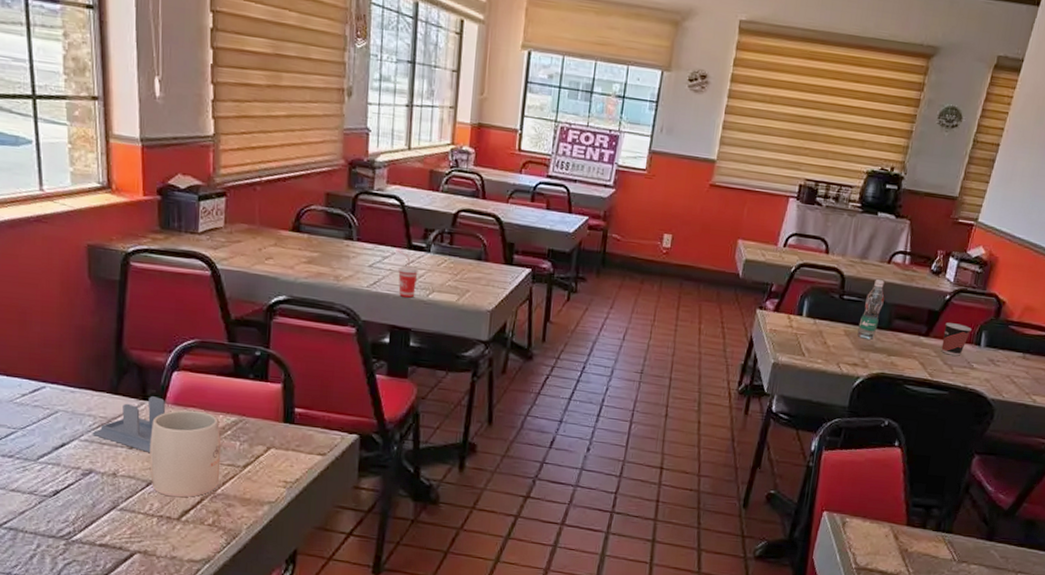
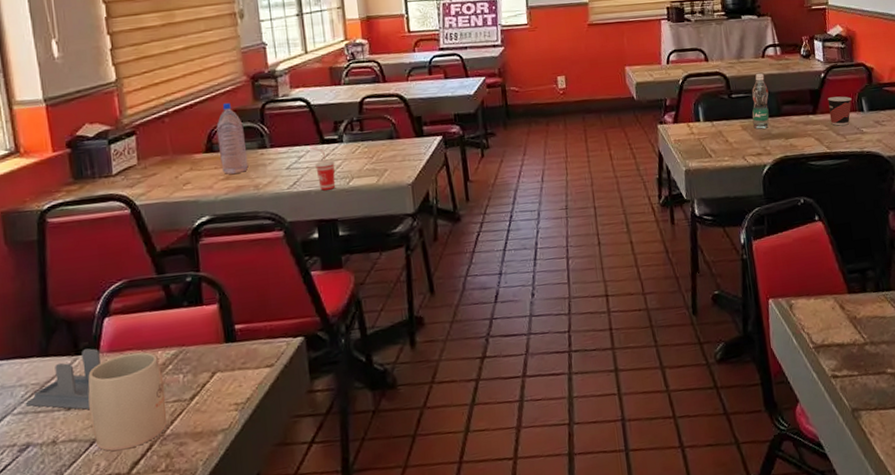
water bottle: none [305,183,334,260] -> present [216,102,249,174]

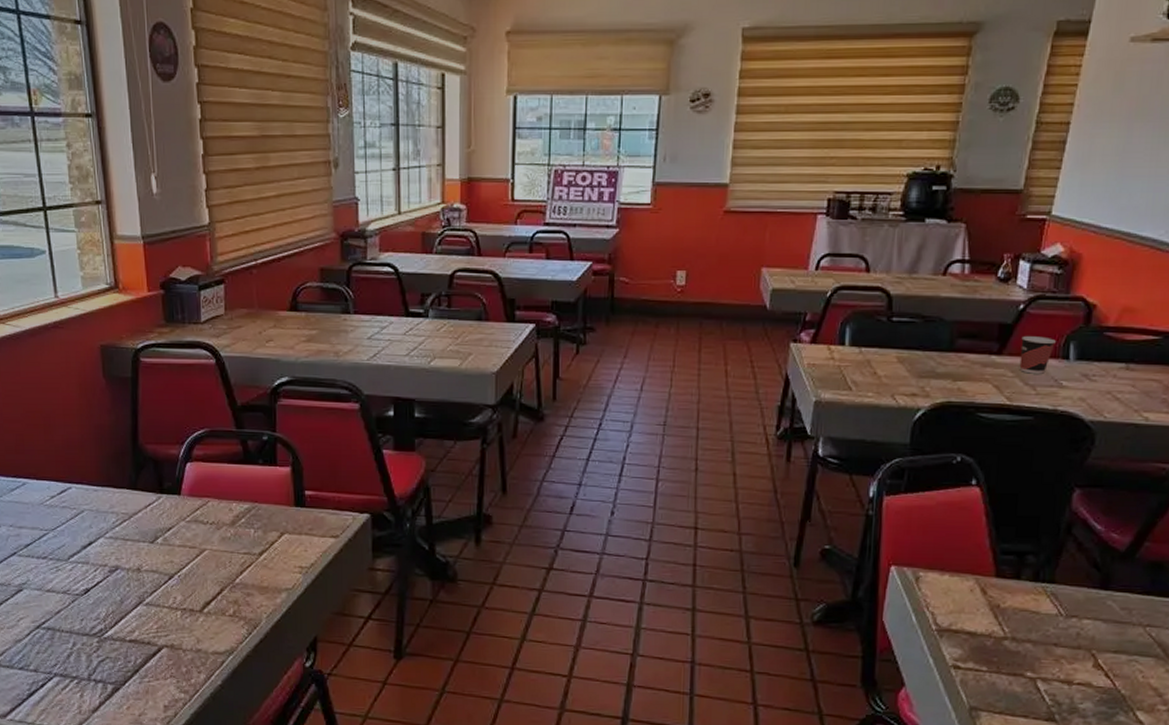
napkin holder: present [25,348,102,410] -> none [115,489,182,545]
mug: present [87,351,167,452] -> none [169,500,237,589]
water bottle: present [216,102,249,174] -> none [302,259,331,336]
beverage cup: present [310,147,336,191] -> none [393,319,418,367]
bottle: present [751,73,770,129] -> none [913,295,943,364]

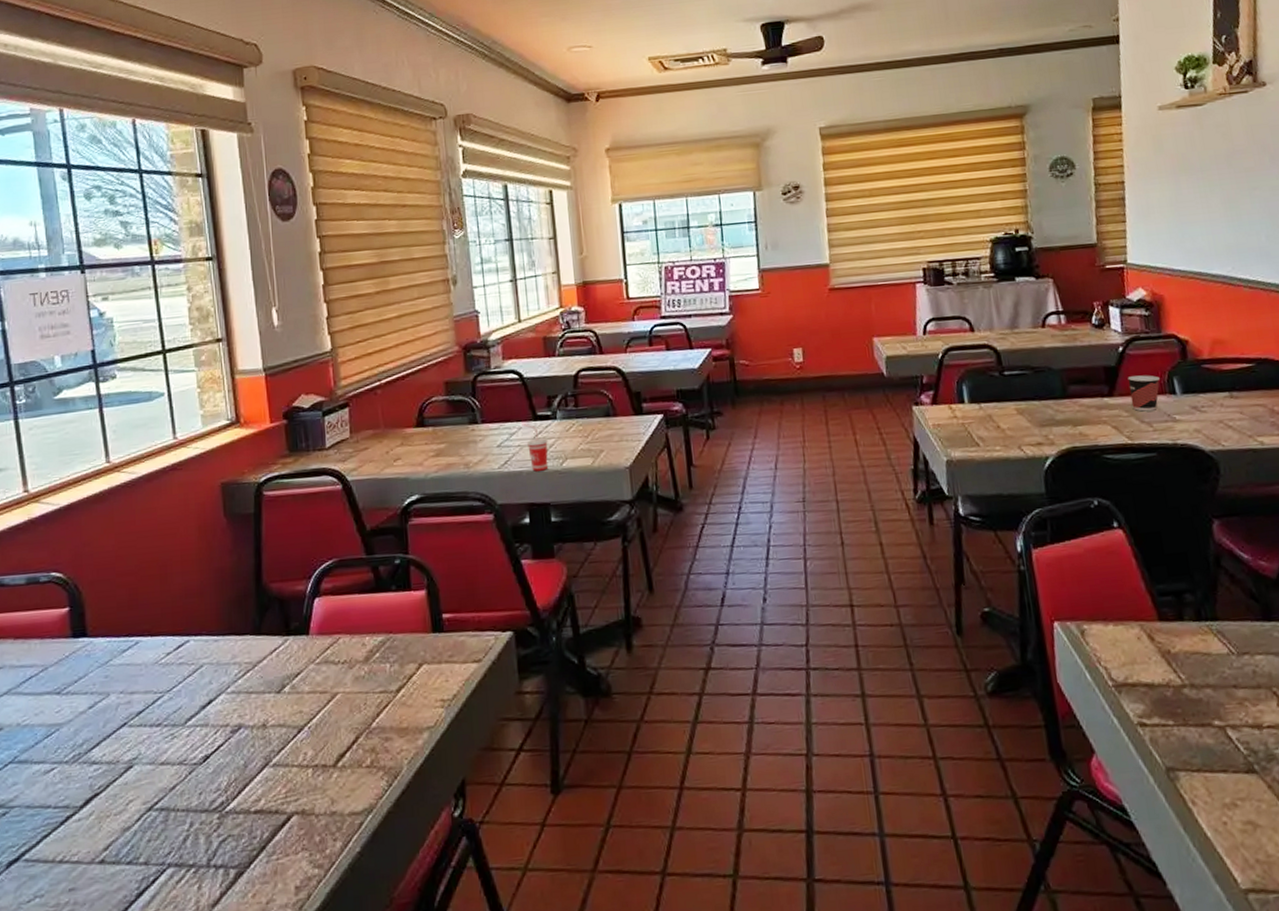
beverage cup: none [393,319,418,367] -> present [522,424,549,471]

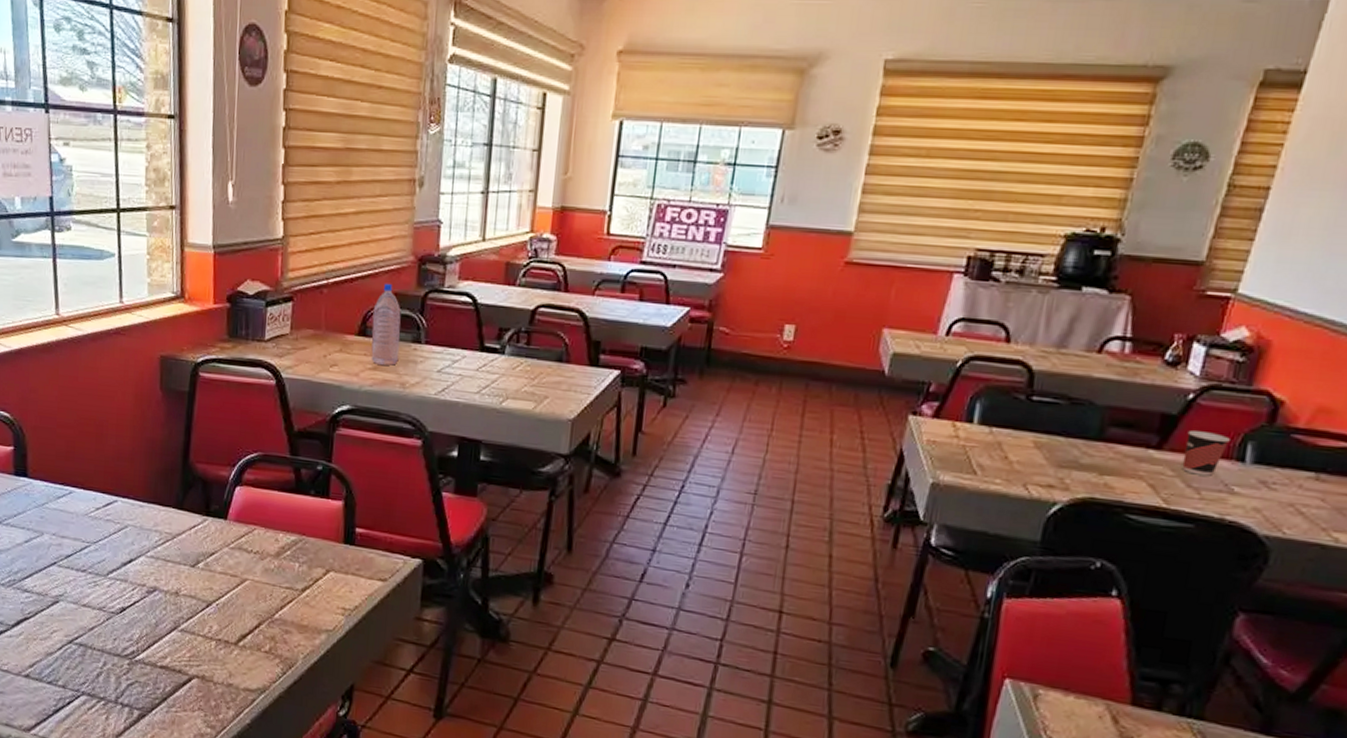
water bottle: none [427,374,459,451] -> present [371,283,401,366]
beverage cup: present [522,424,549,471] -> none [467,353,491,406]

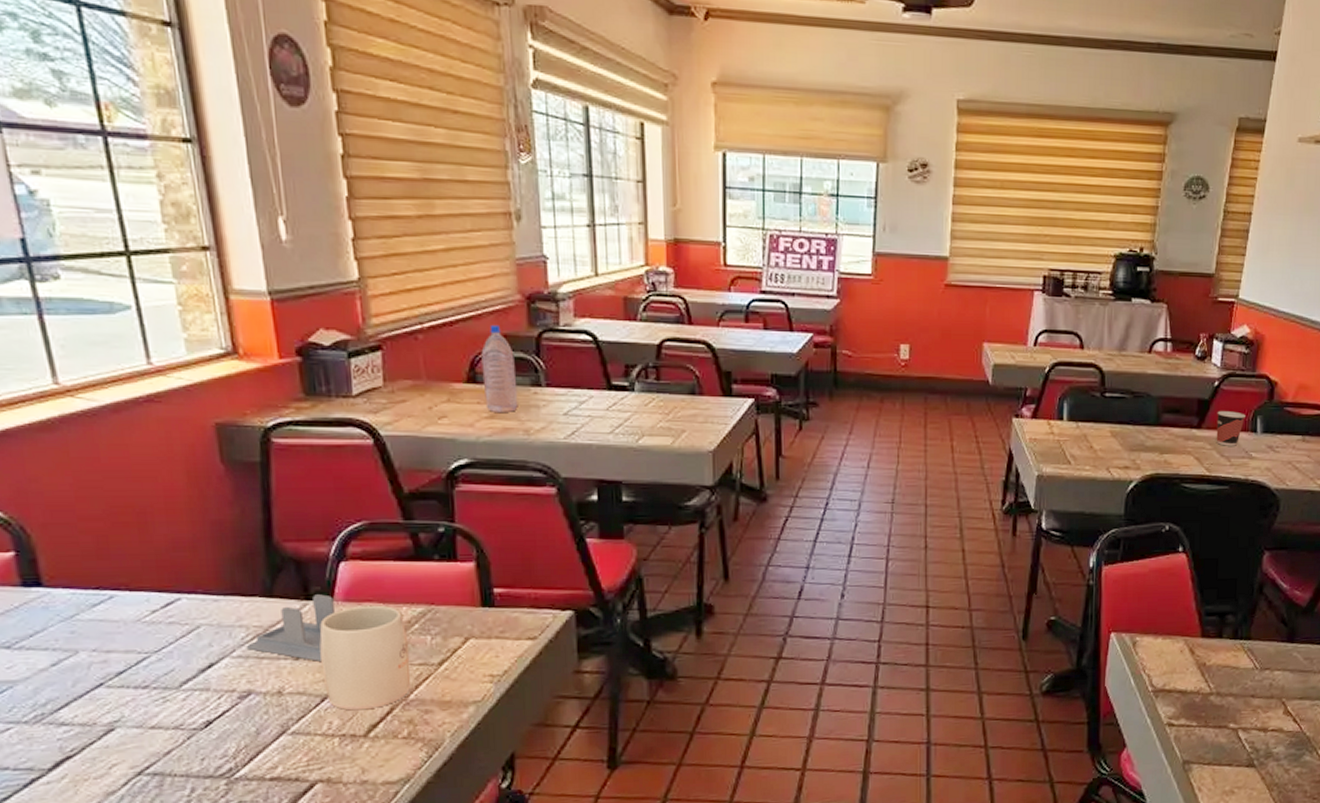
napkin holder: none [157,512,228,572] -> present [245,594,336,661]
mug: none [210,527,281,621] -> present [319,605,411,711]

